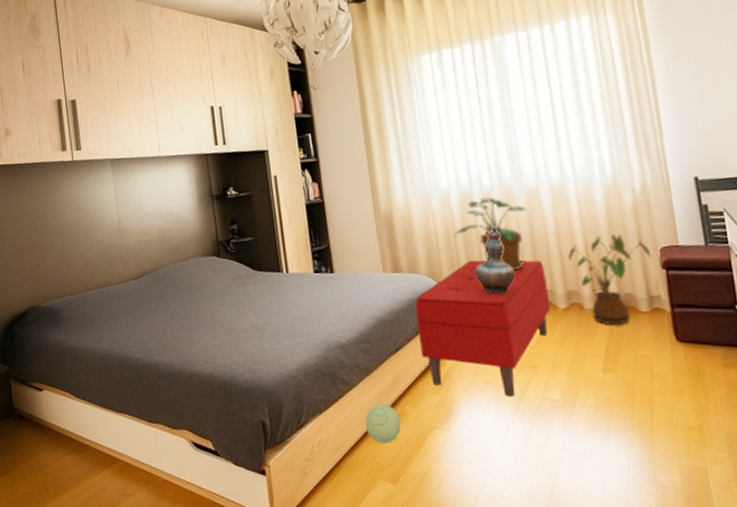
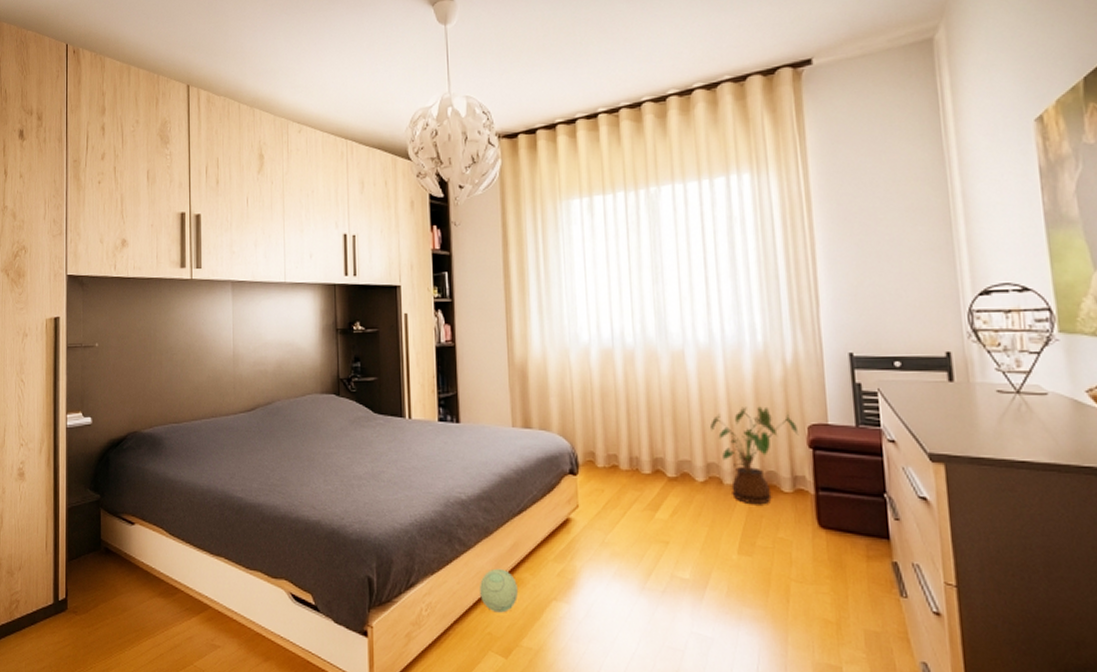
bench: present [415,259,550,398] -> none [543,422,687,574]
potted plant: present [454,197,527,269] -> none [591,356,671,435]
decorative vase: present [475,225,516,294] -> none [610,386,653,460]

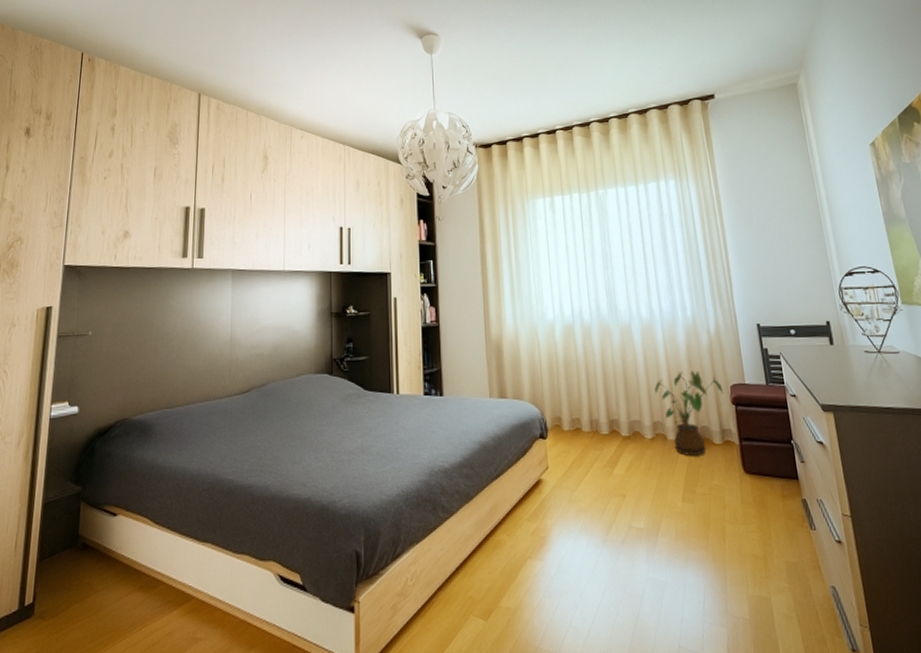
plush toy: present [480,568,519,613] -> none [462,532,497,576]

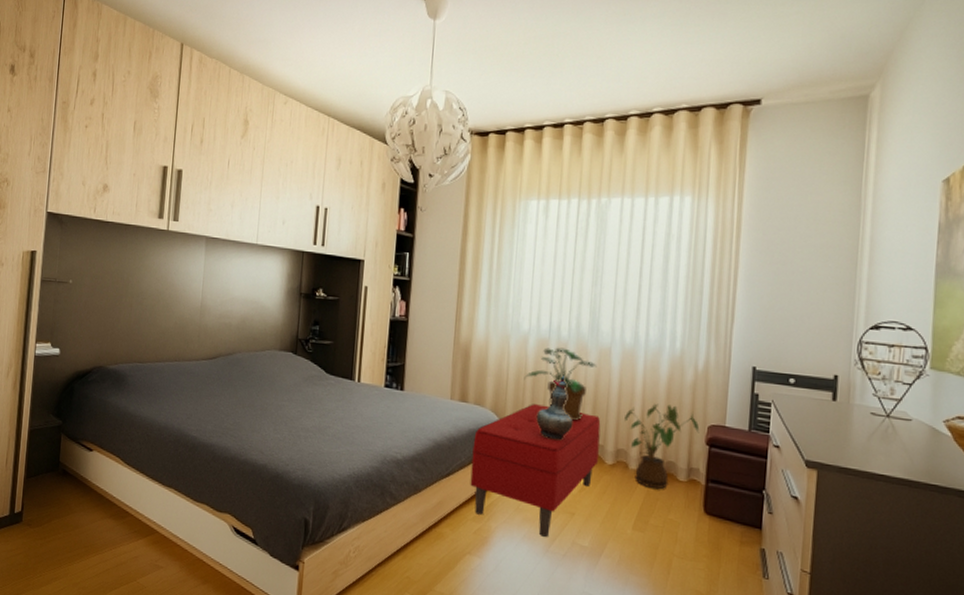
bench: none [517,389,638,527] -> present [470,404,601,538]
potted plant: none [556,330,621,399] -> present [524,347,597,420]
decorative vase: none [573,356,609,423] -> present [536,374,573,441]

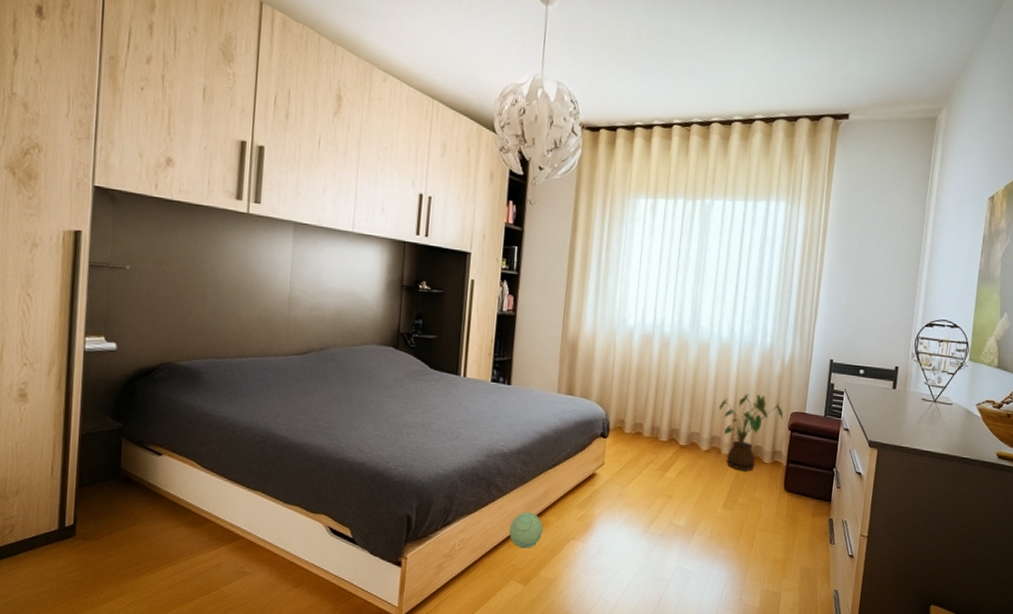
plush toy: none [403,521,439,561] -> present [509,512,544,549]
bench: present [470,404,601,538] -> none [575,396,698,520]
potted plant: present [524,347,597,420] -> none [628,342,696,410]
decorative vase: present [536,374,573,441] -> none [639,368,673,430]

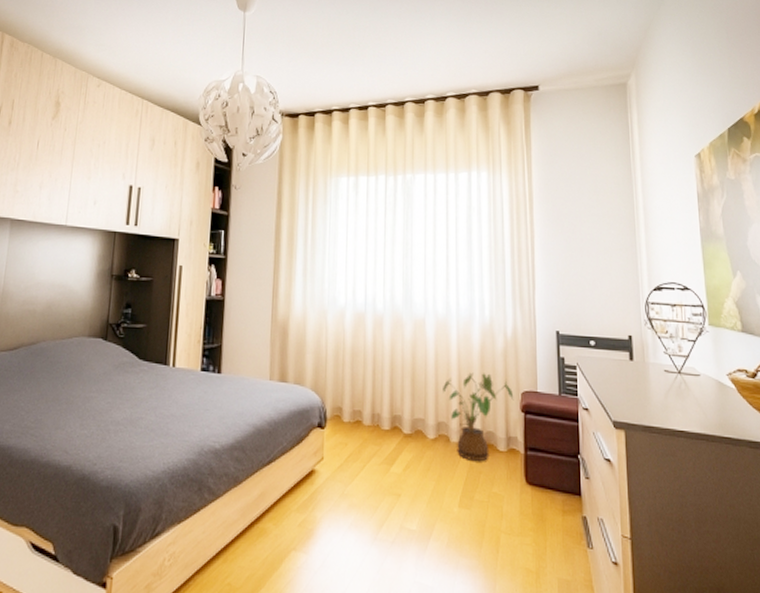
plush toy: present [509,512,544,549] -> none [223,518,261,563]

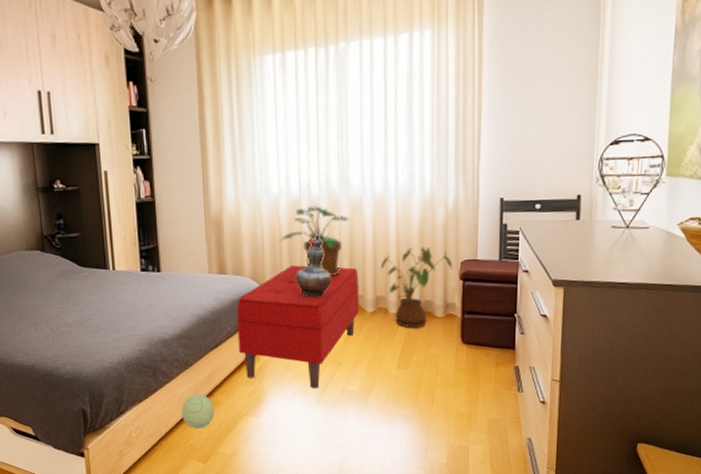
plush toy: none [223,518,261,563] -> present [181,393,215,429]
bench: none [292,380,420,525] -> present [237,265,359,389]
potted plant: none [343,320,413,394] -> present [279,206,350,275]
decorative vase: none [357,348,394,417] -> present [296,232,332,297]

